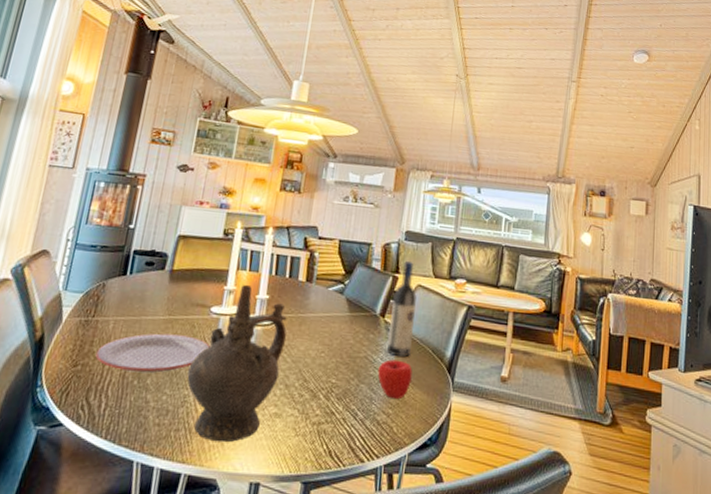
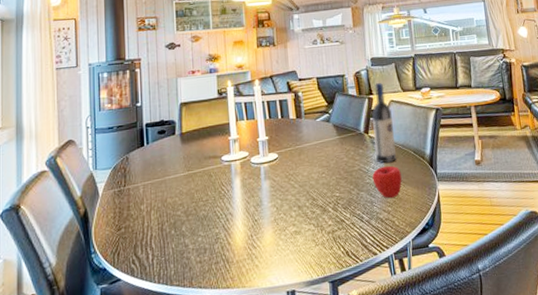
plate: present [95,333,210,374] -> none [134,184,228,225]
ceremonial vessel: present [187,284,287,443] -> none [214,131,291,265]

